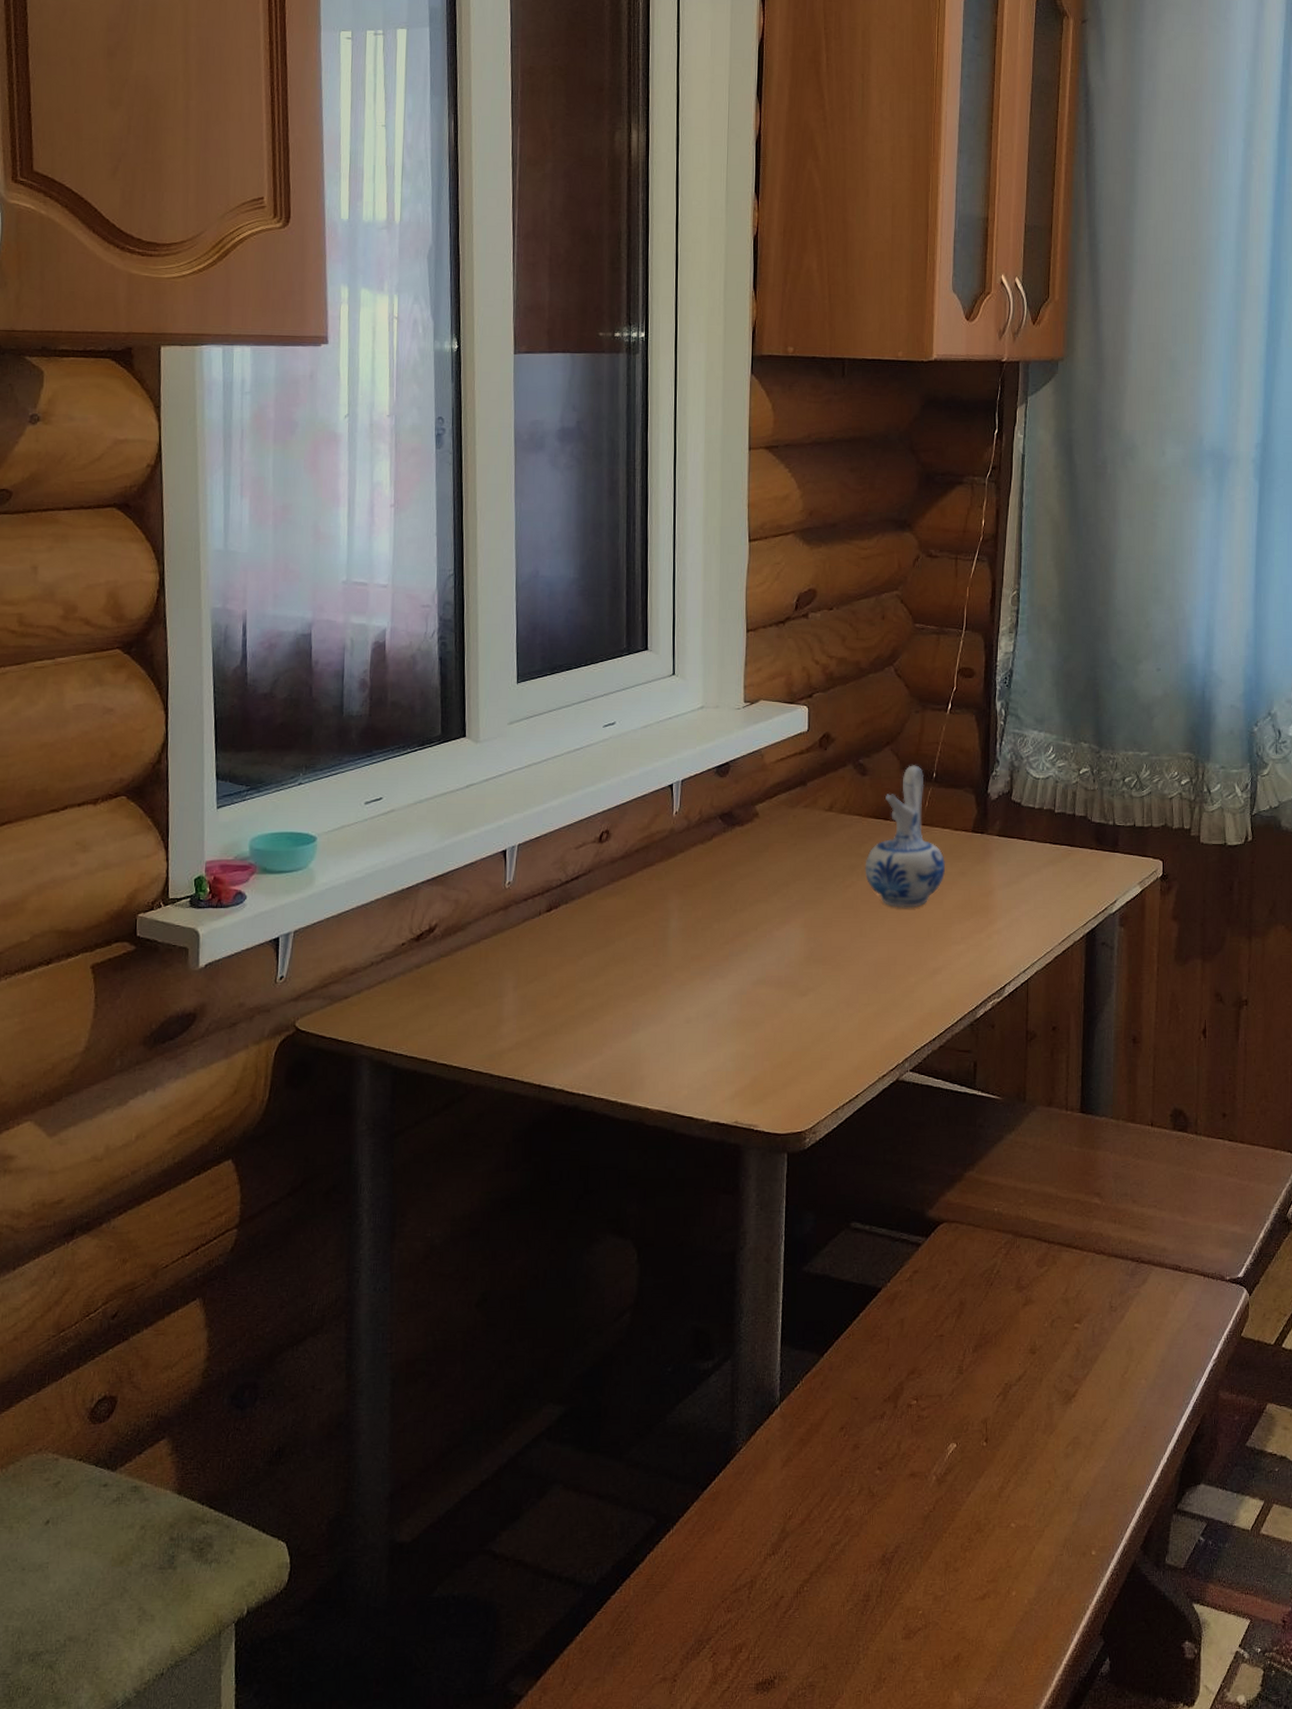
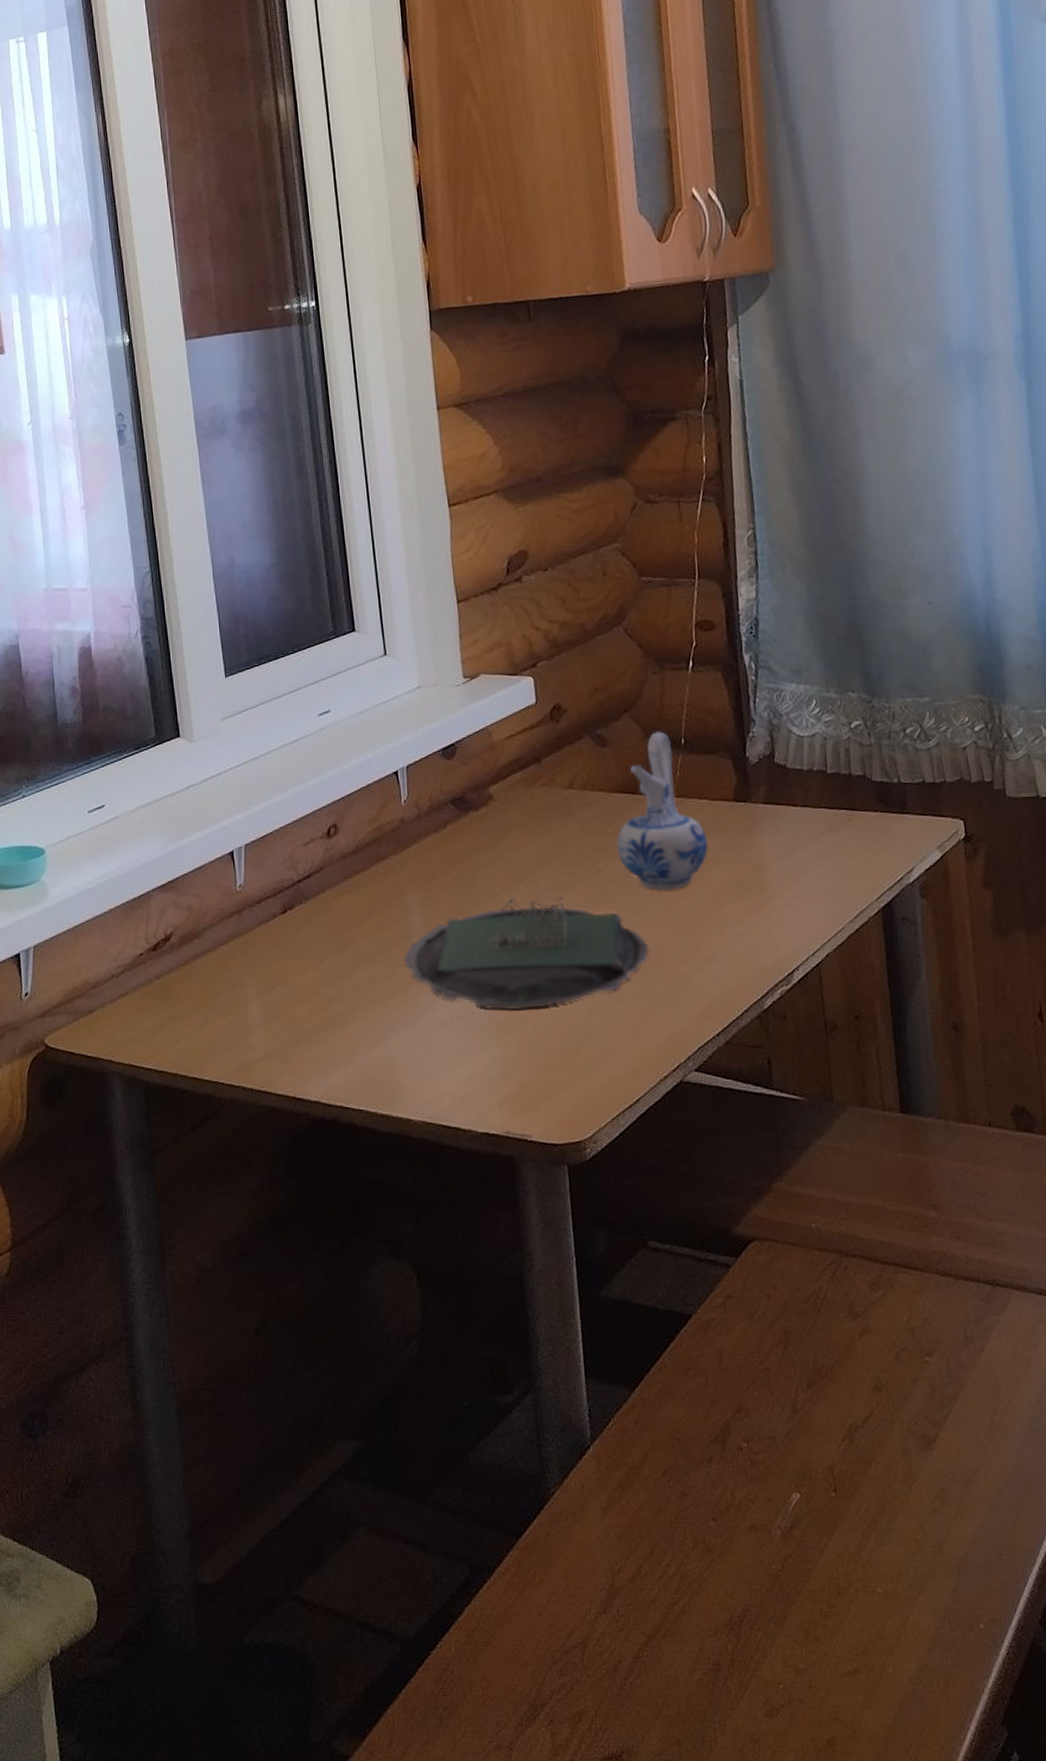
plate: none [659,908,882,1010] -> present [404,896,649,1010]

